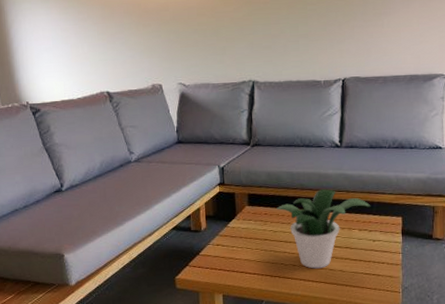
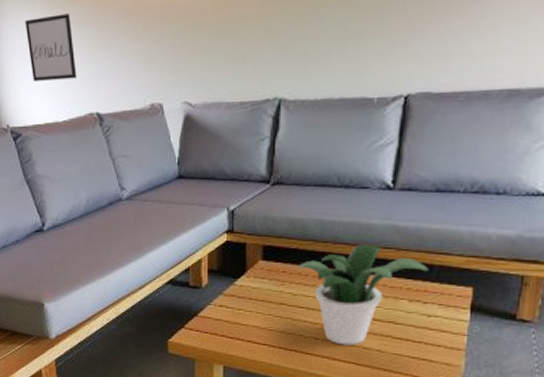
wall art: none [41,12,89,66] -> present [25,13,77,81]

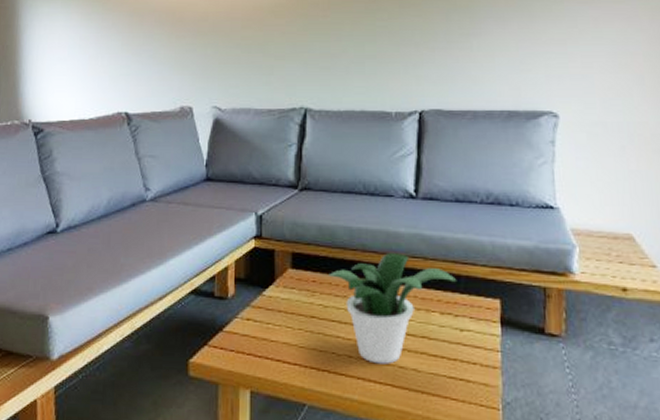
wall art: present [25,13,77,81] -> none [59,19,108,79]

